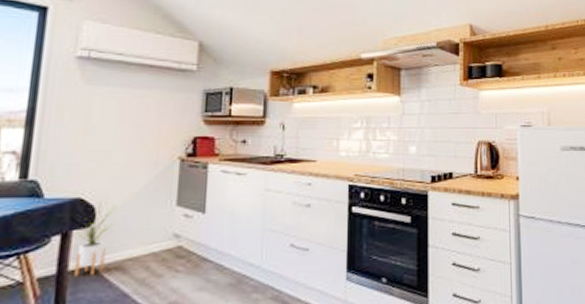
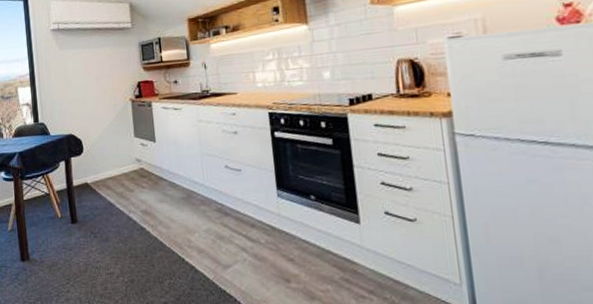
house plant: present [74,202,116,277] -> none [74,137,96,191]

